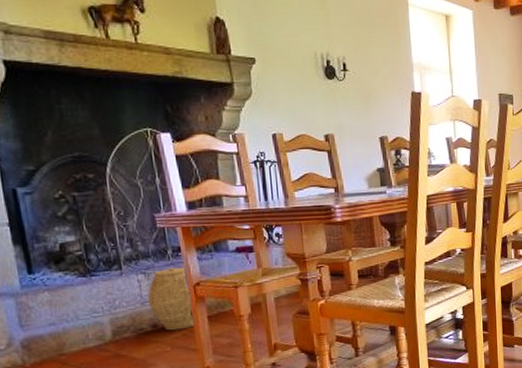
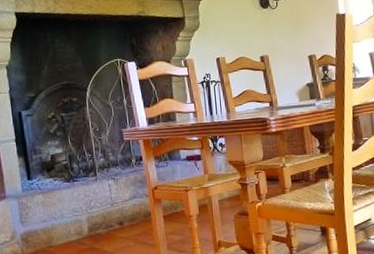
woven basket: present [148,267,196,331] -> none [116,173,154,228]

